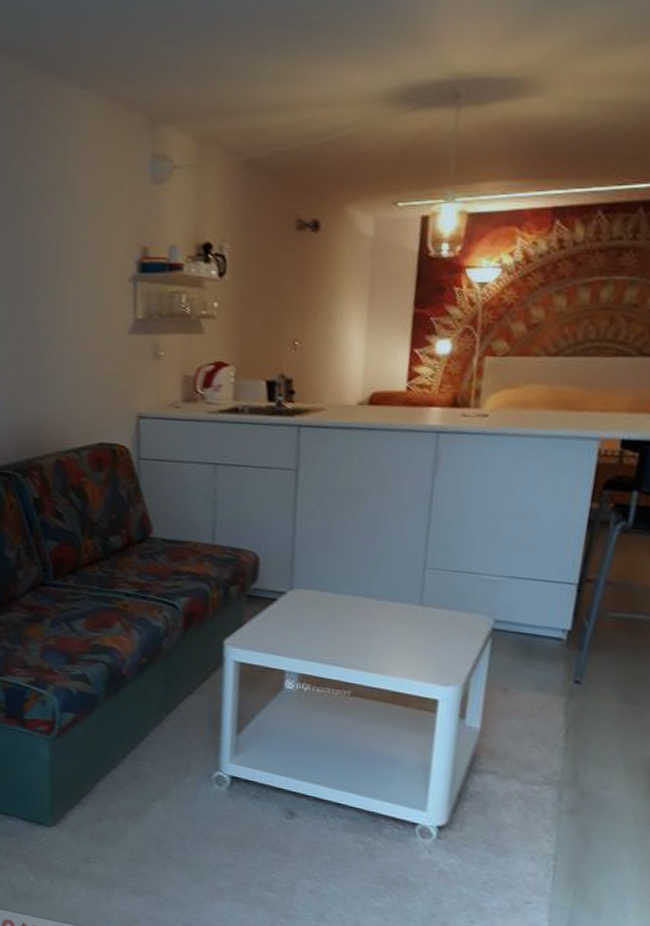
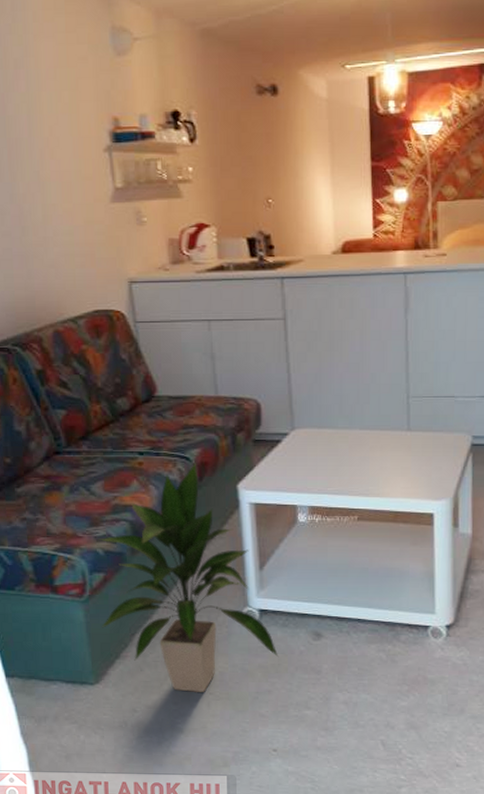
indoor plant: none [65,612,245,854] -> present [98,463,278,692]

